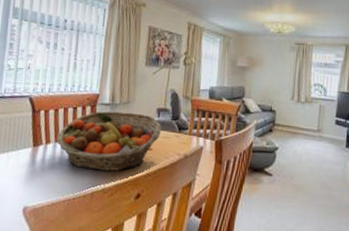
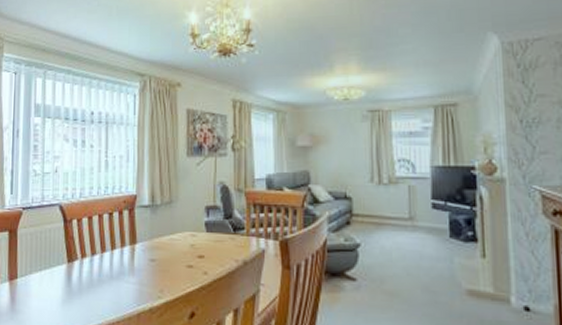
fruit basket: present [57,111,161,172] -> none [93,214,212,287]

